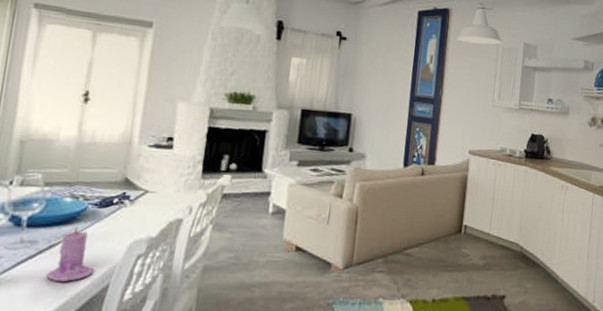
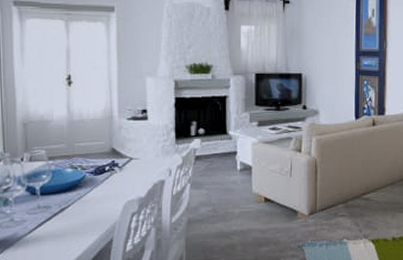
candle: present [46,227,95,283] -> none [63,192,99,239]

